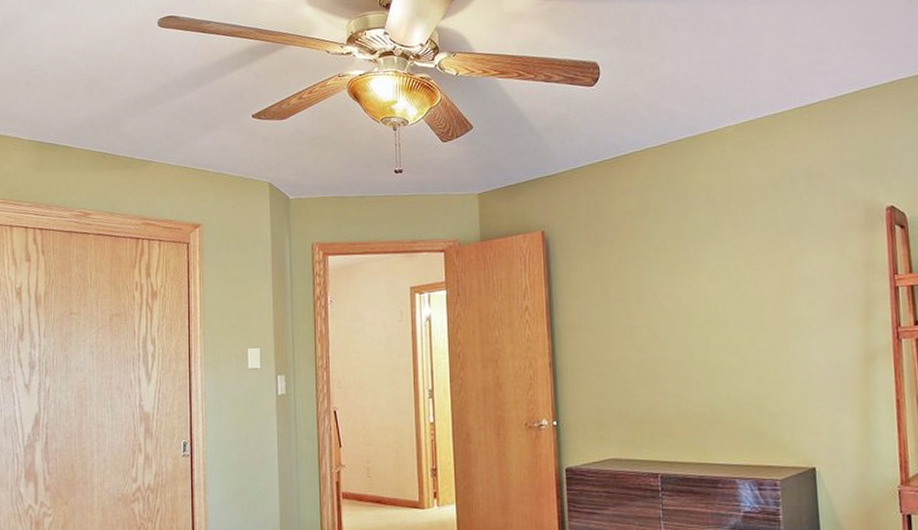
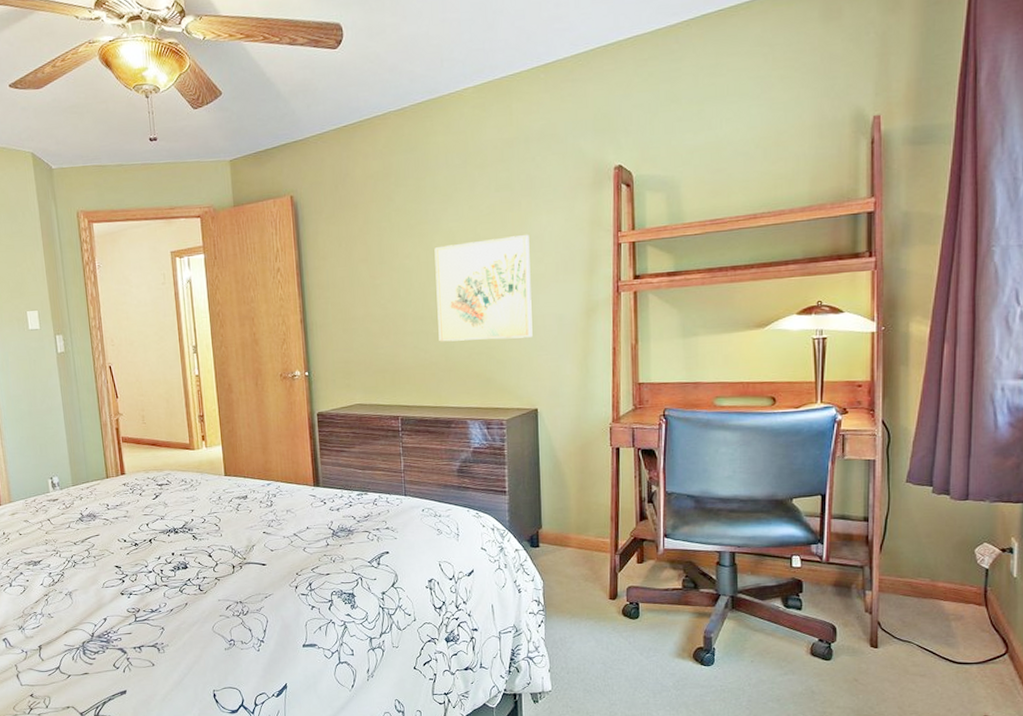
wall art: none [696,275,807,390] -> present [434,234,533,342]

